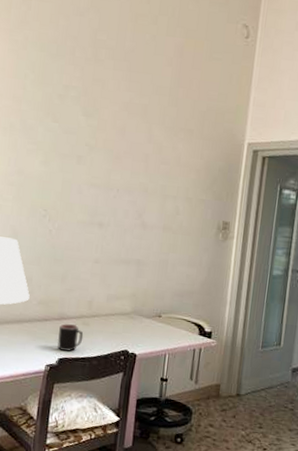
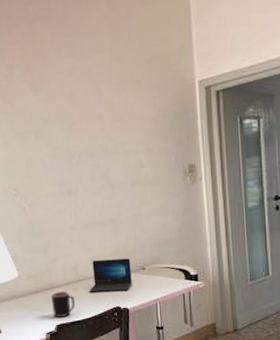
laptop: none [100,298,148,336] -> present [89,258,132,292]

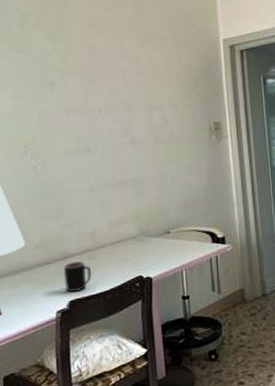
laptop: present [89,258,132,292] -> none [108,221,156,261]

